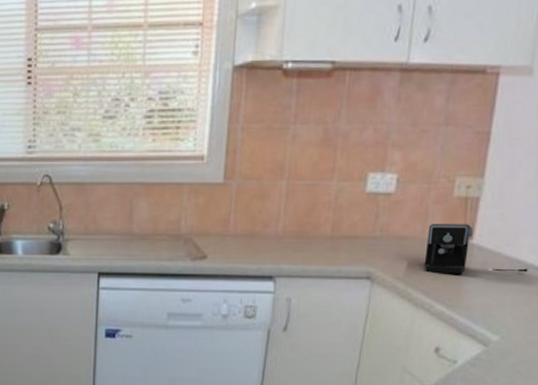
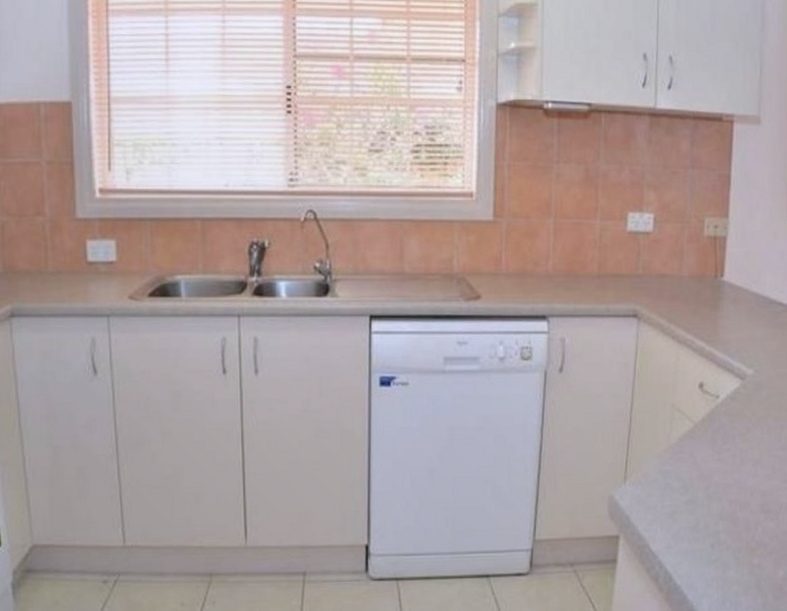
coffee maker: present [424,224,528,274] -> none [683,262,772,311]

